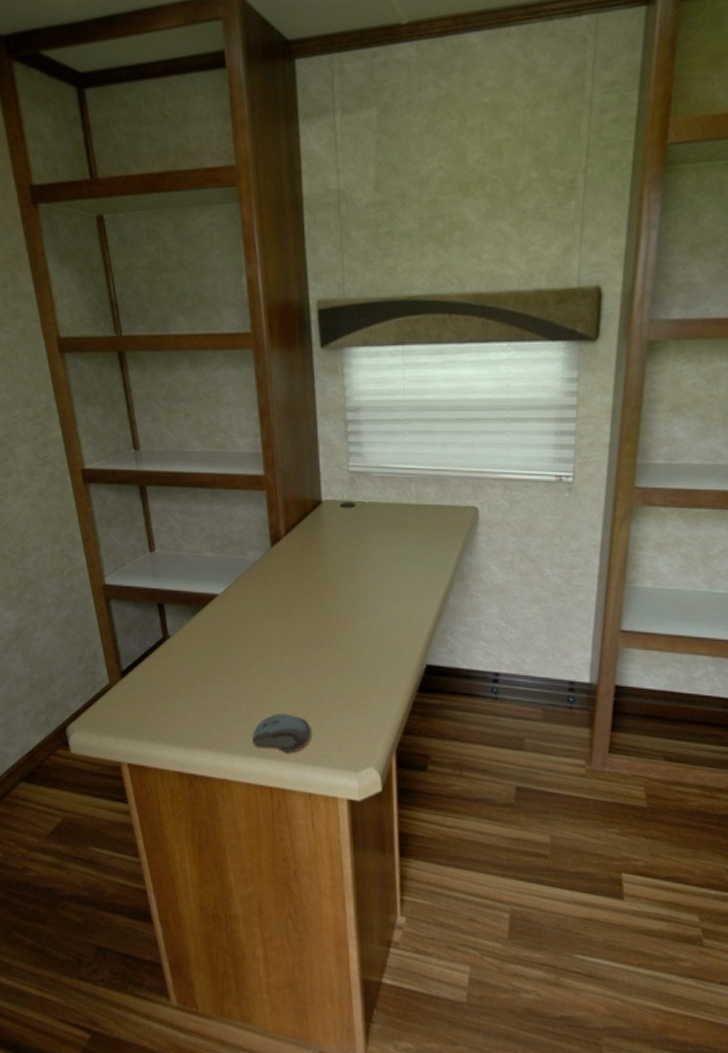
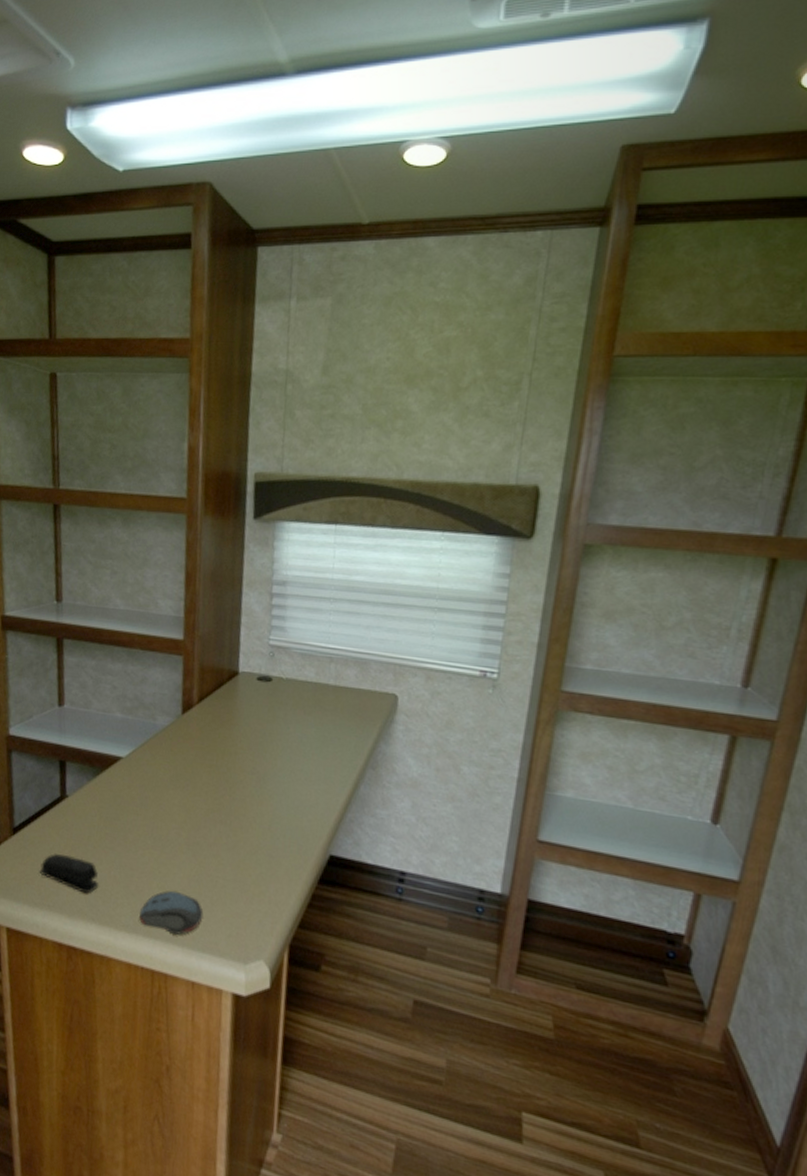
stapler: none [152,690,210,725] -> present [39,852,98,894]

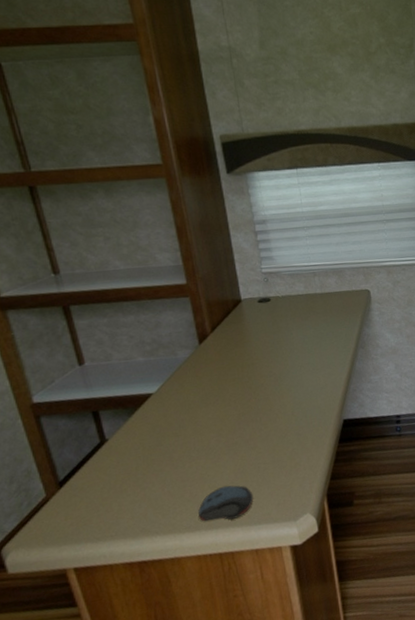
stapler: present [39,852,98,894] -> none [94,487,155,516]

